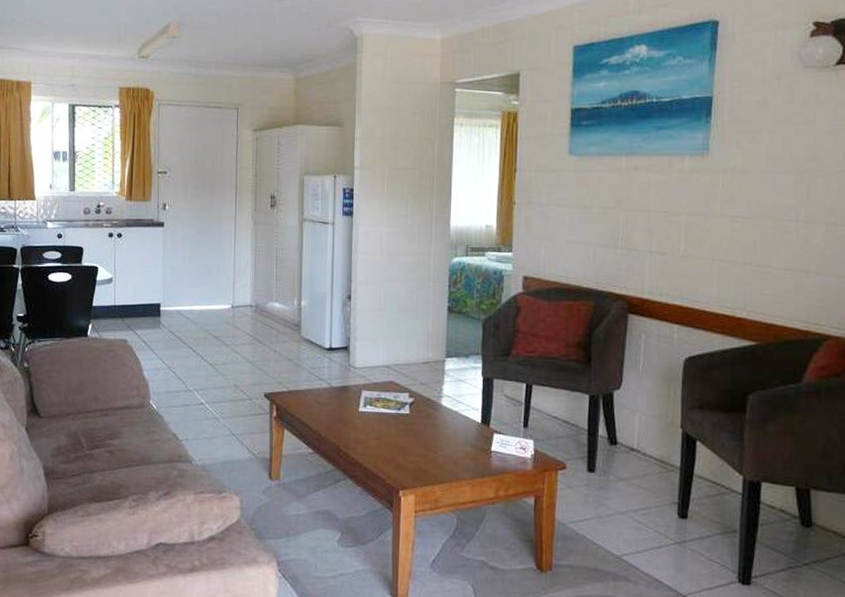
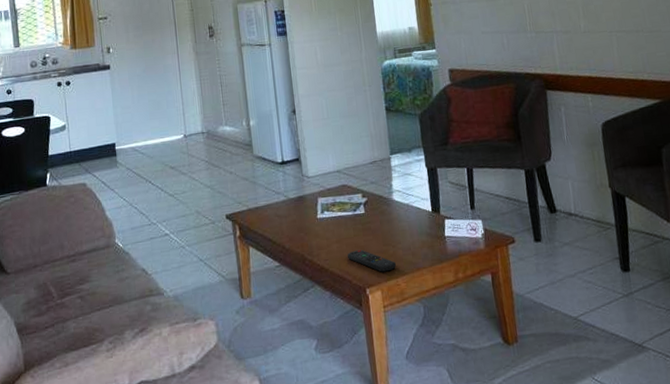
remote control: none [385,450,434,477] -> present [347,249,396,272]

